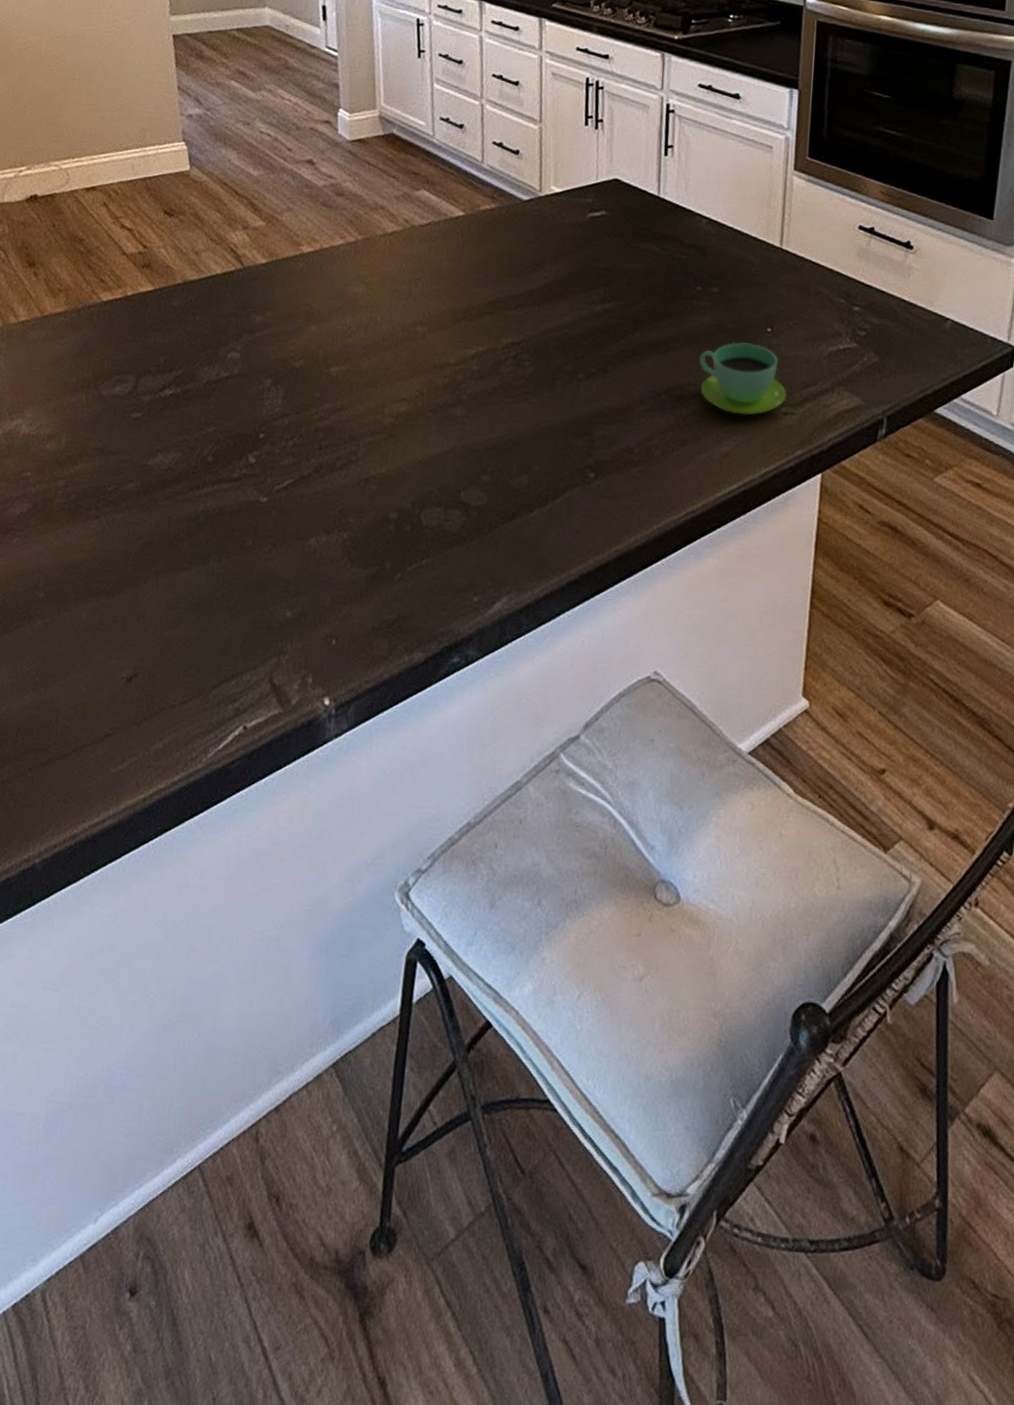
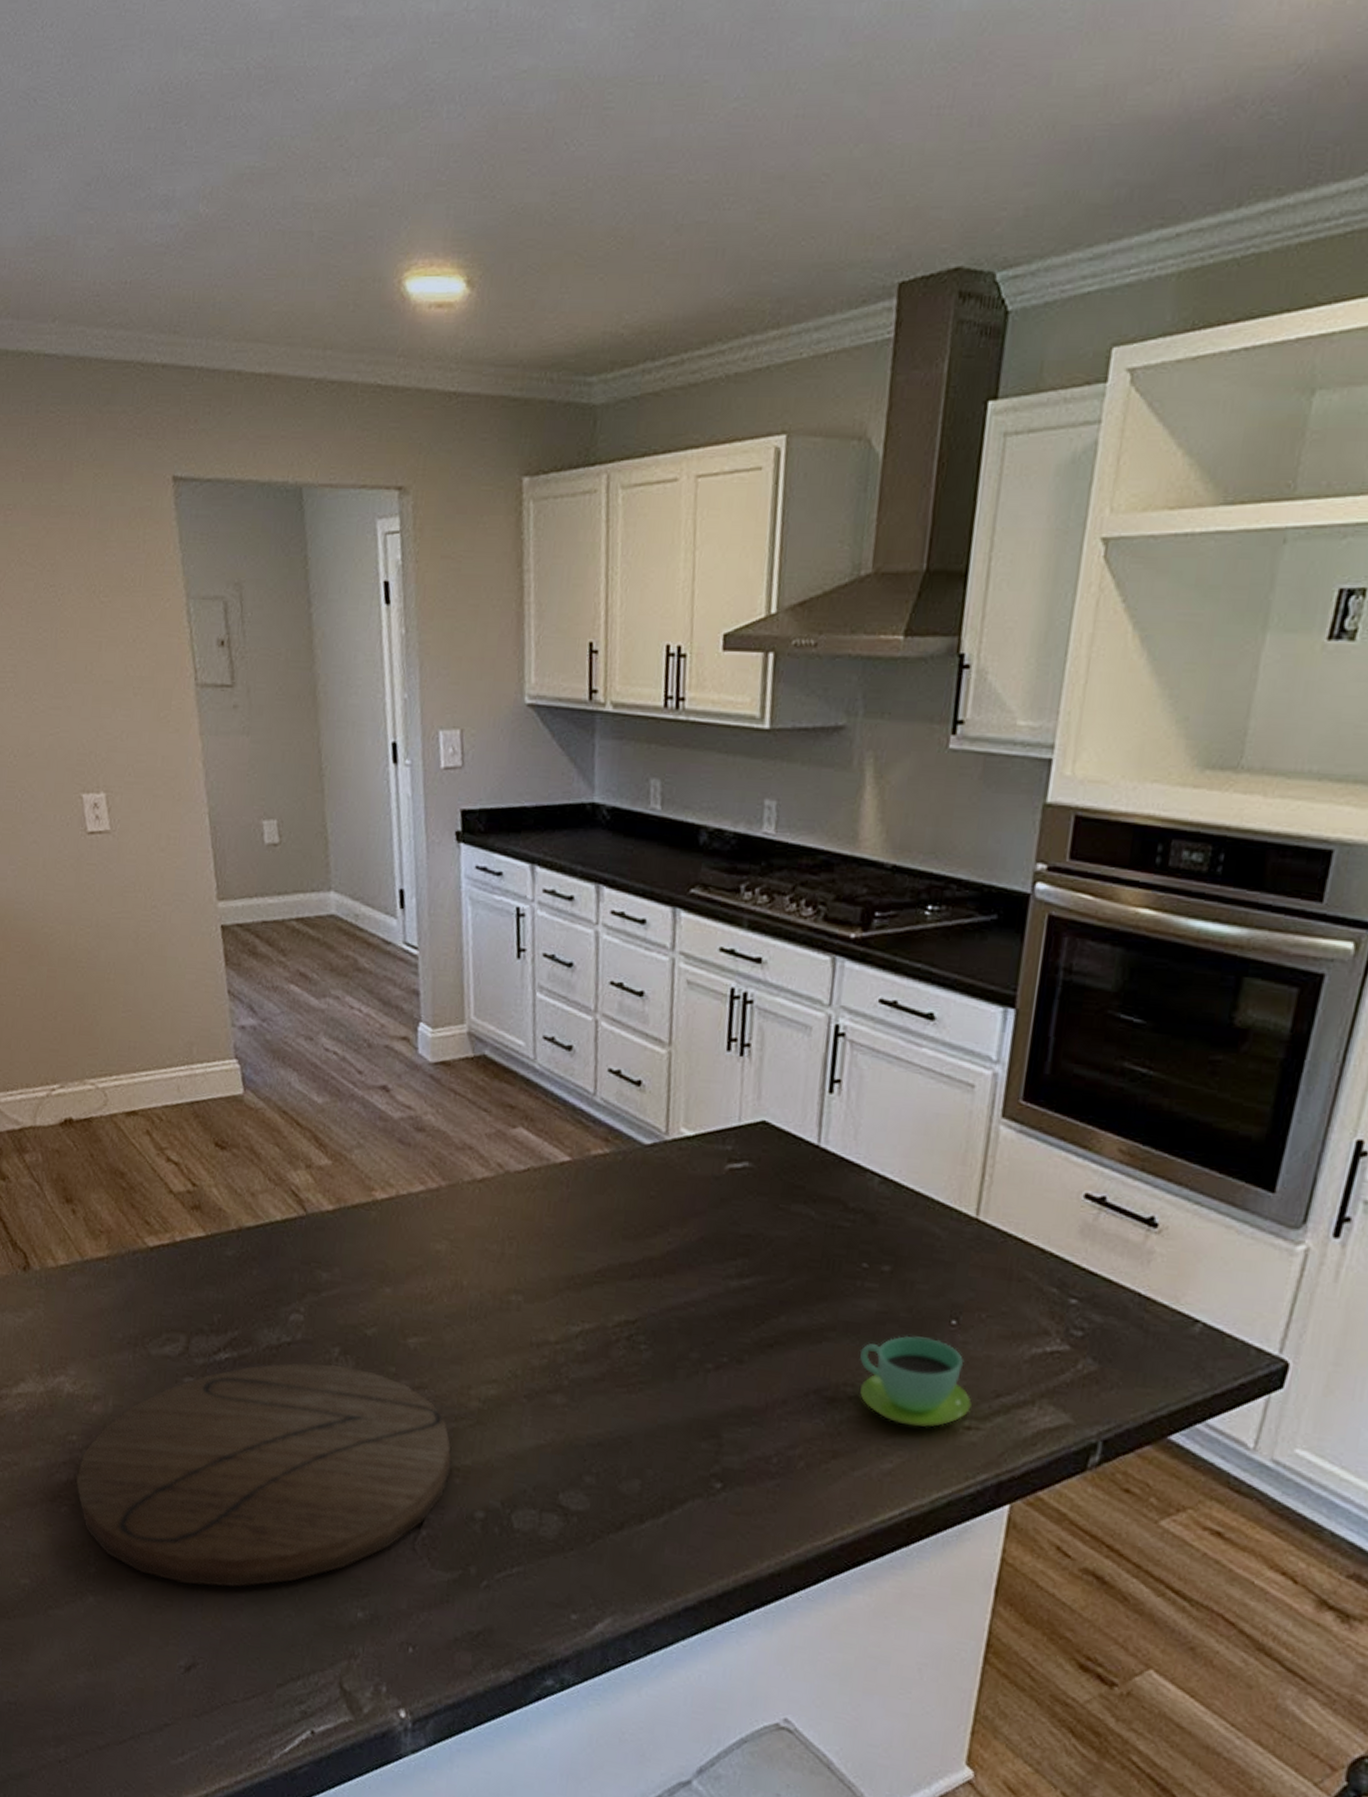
cutting board: none [28,393,369,600] -> present [75,1363,452,1587]

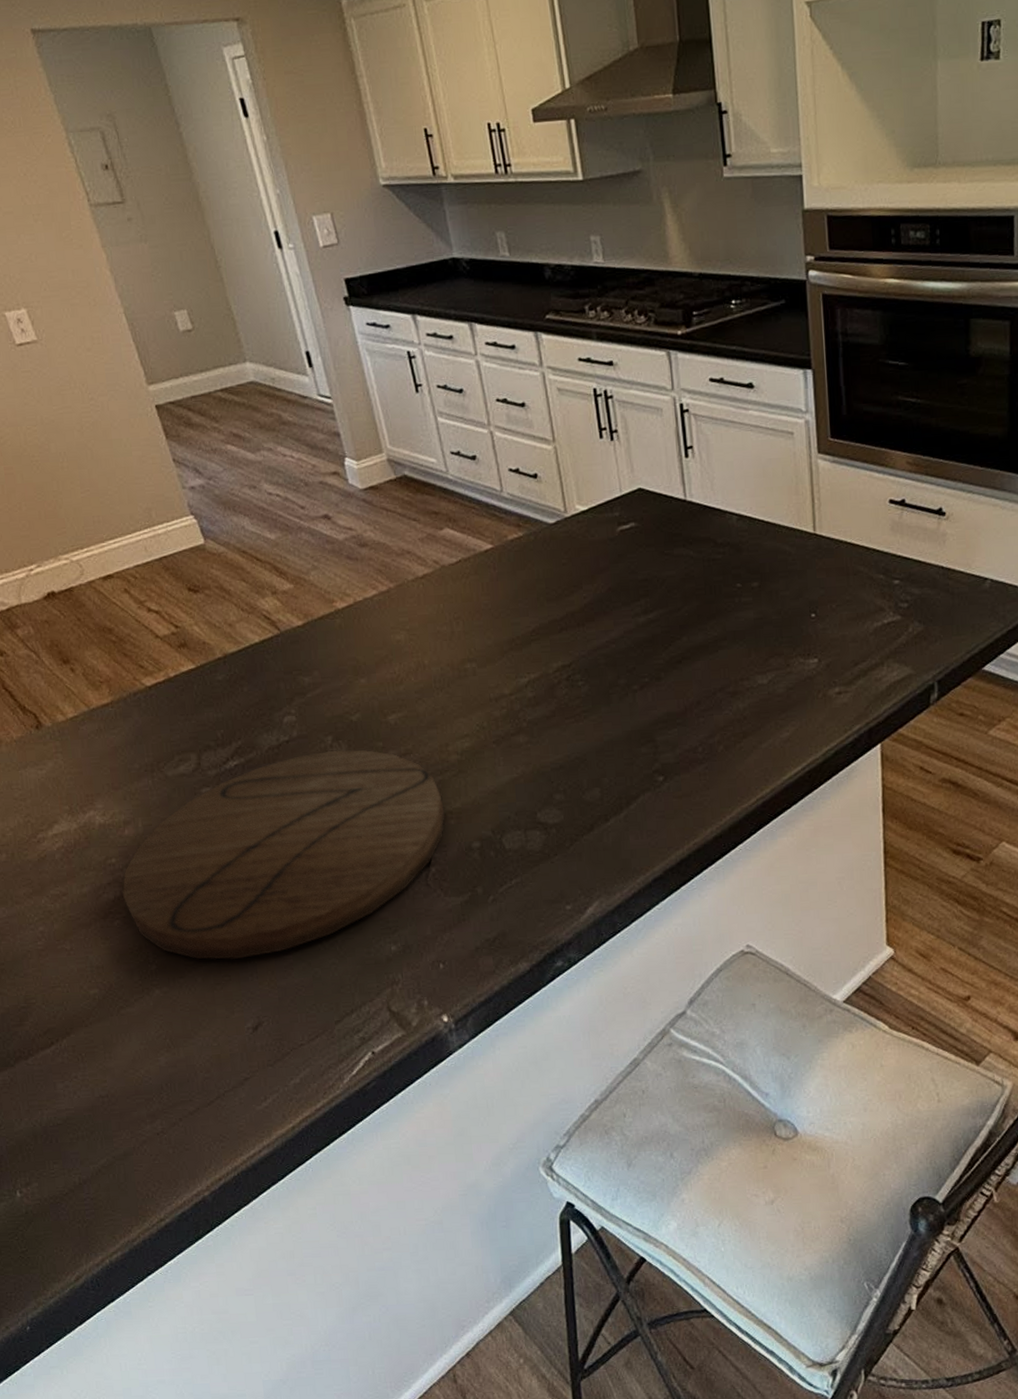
cup: present [859,1335,972,1428] -> none [747,630,838,701]

